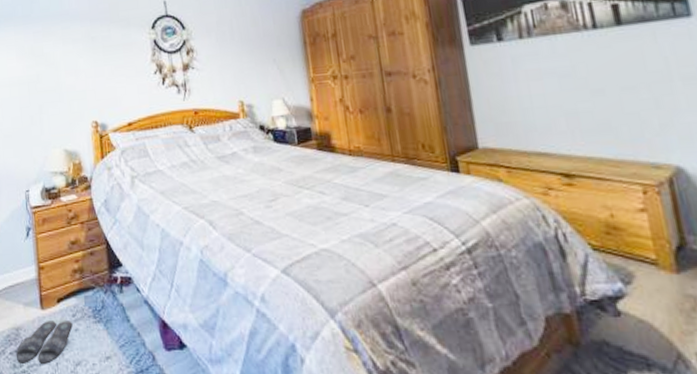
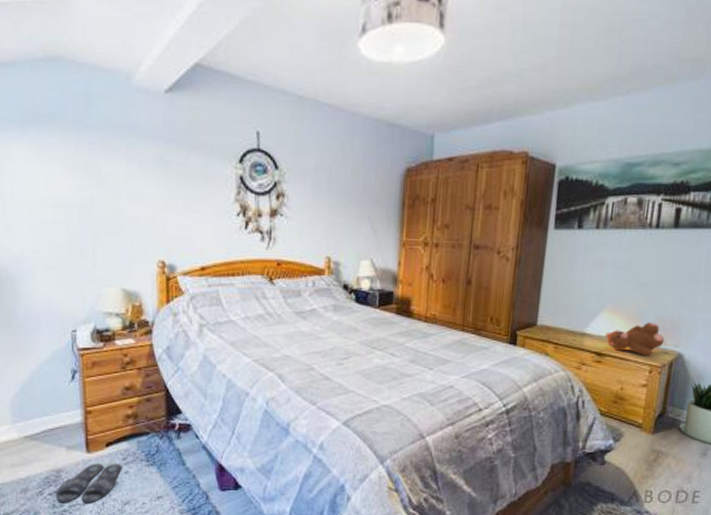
teddy bear: none [567,132,651,173] -> present [605,322,665,355]

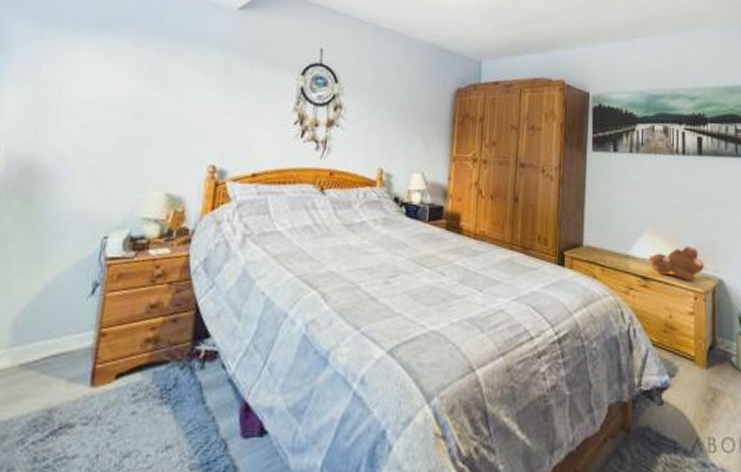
slippers: present [56,464,122,504] -> none [41,401,130,456]

